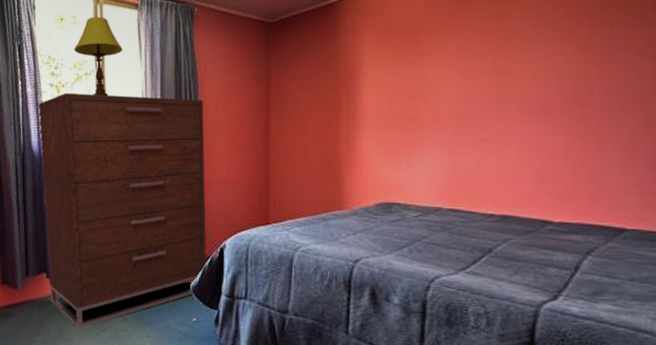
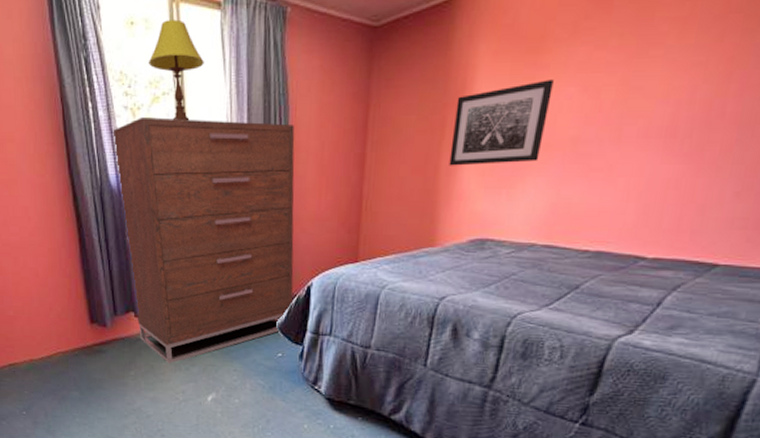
wall art: none [347,64,433,136] -> present [449,79,554,166]

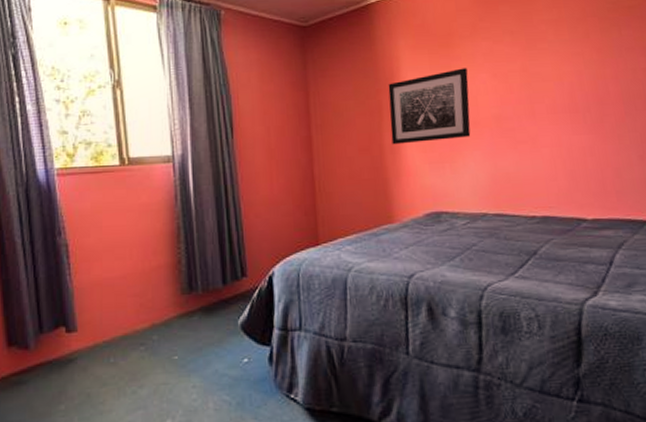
dresser: present [113,116,295,364] -> none [42,109,256,388]
table lamp: present [149,19,204,120] -> none [83,20,142,112]

